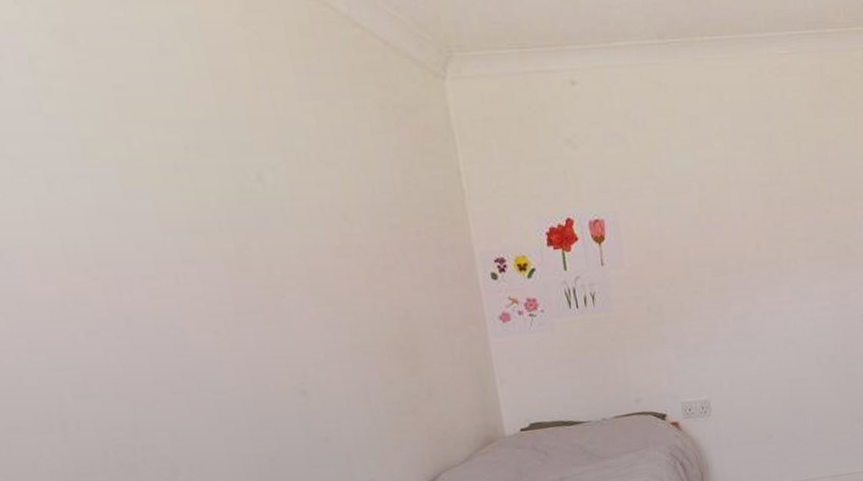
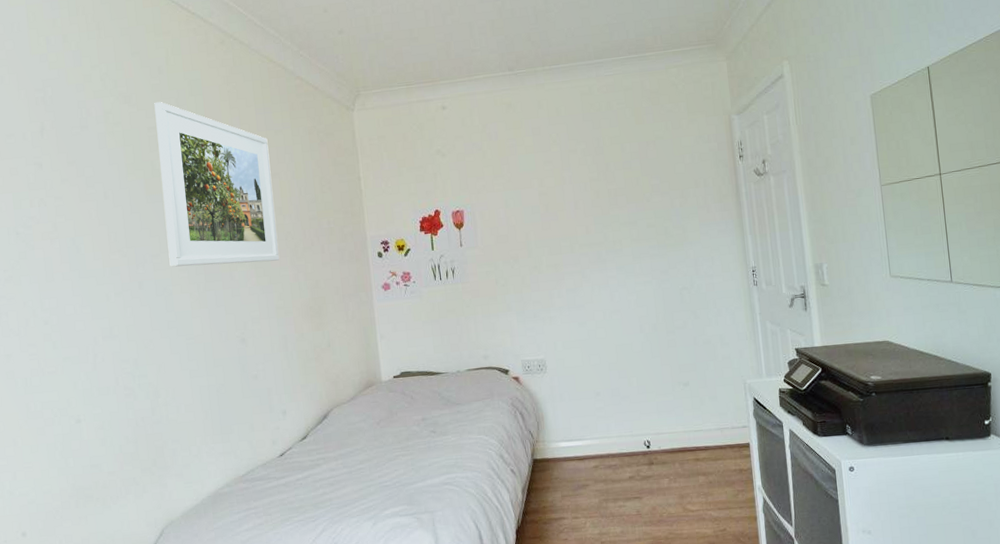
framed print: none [119,47,350,294] -> present [154,102,280,267]

